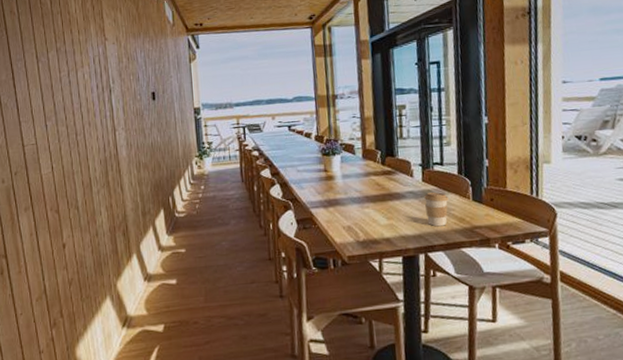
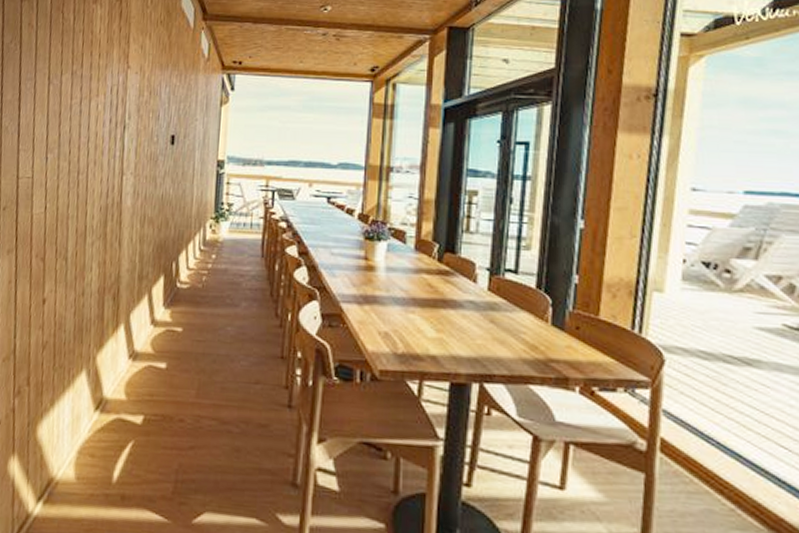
coffee cup: present [424,192,449,227] -> none [488,305,520,352]

